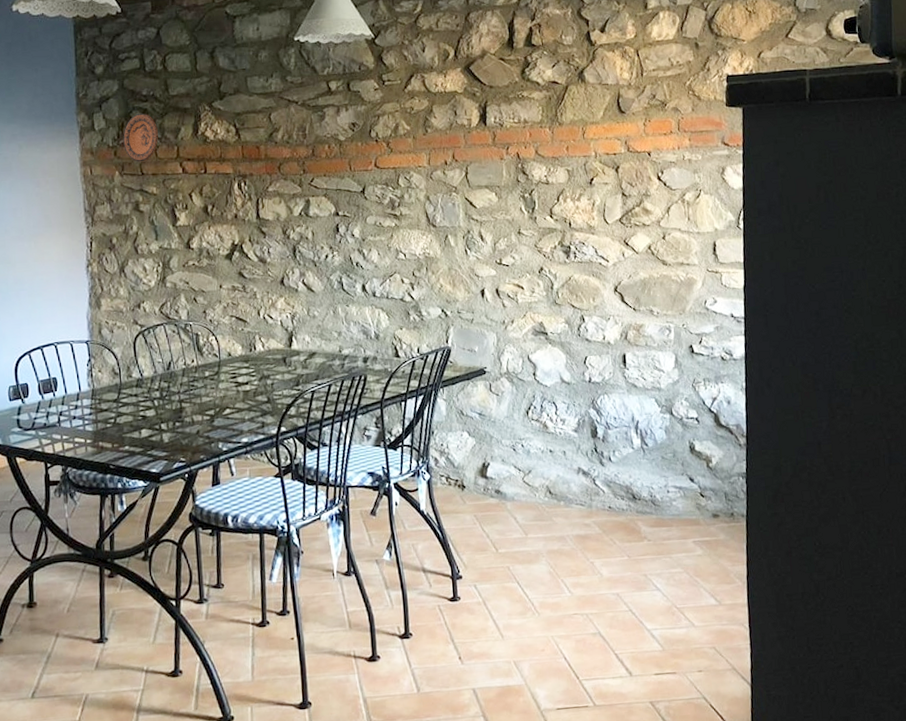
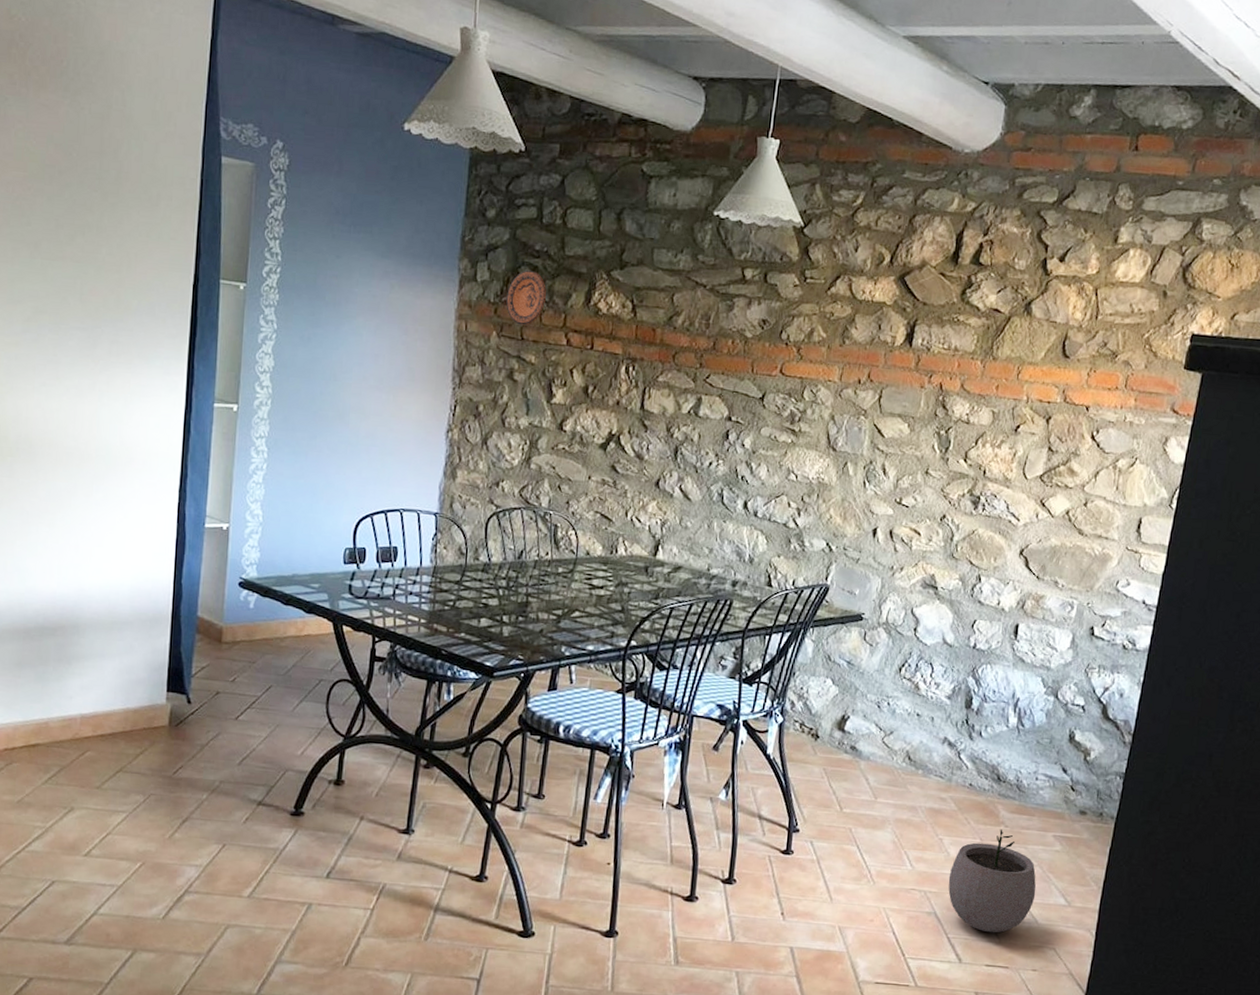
plant pot: none [605,543,688,643] -> present [948,828,1036,933]

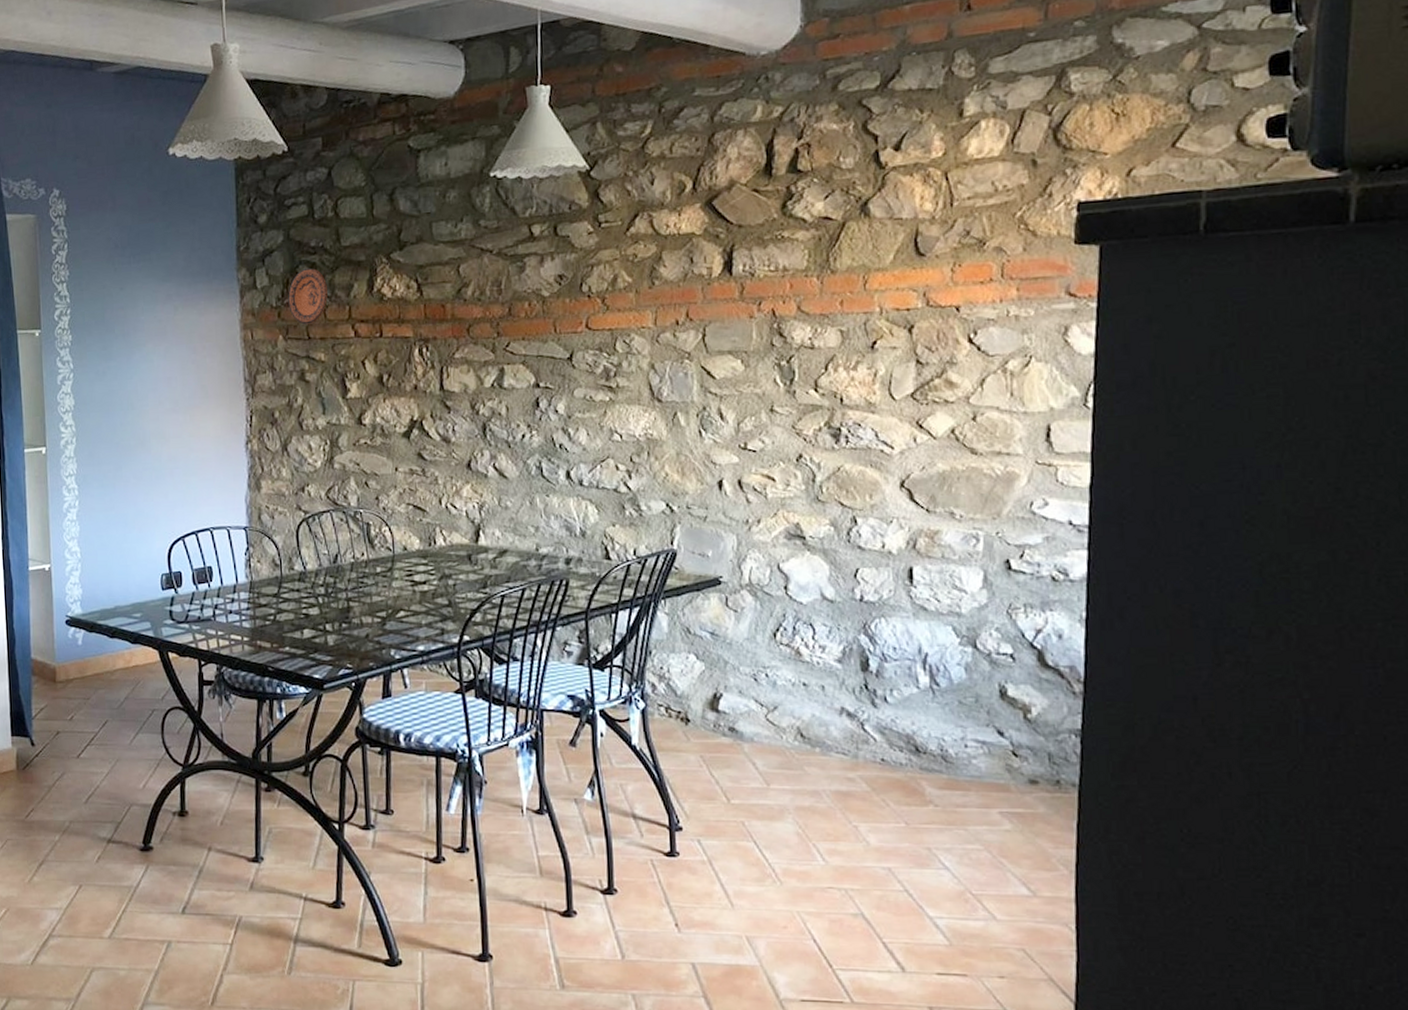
plant pot: present [948,828,1036,933] -> none [872,809,988,935]

